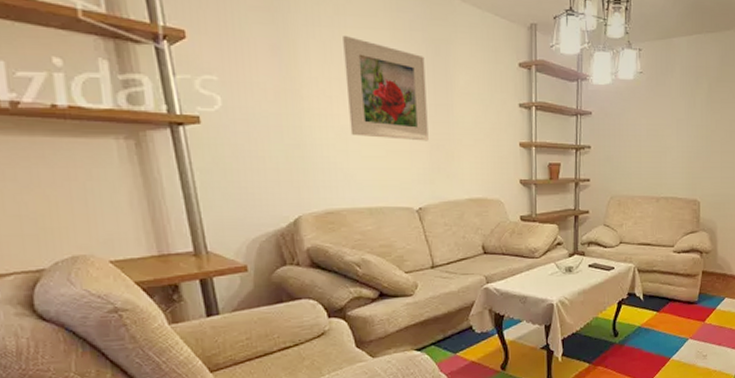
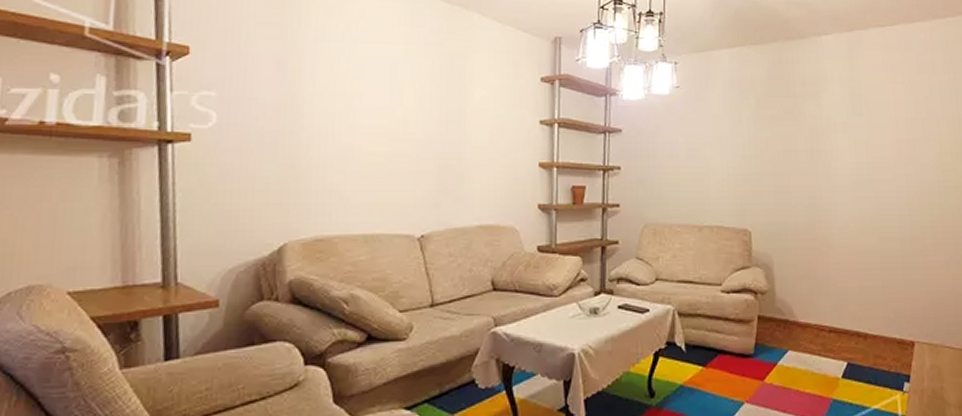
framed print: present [343,36,429,141] -> none [351,51,438,161]

